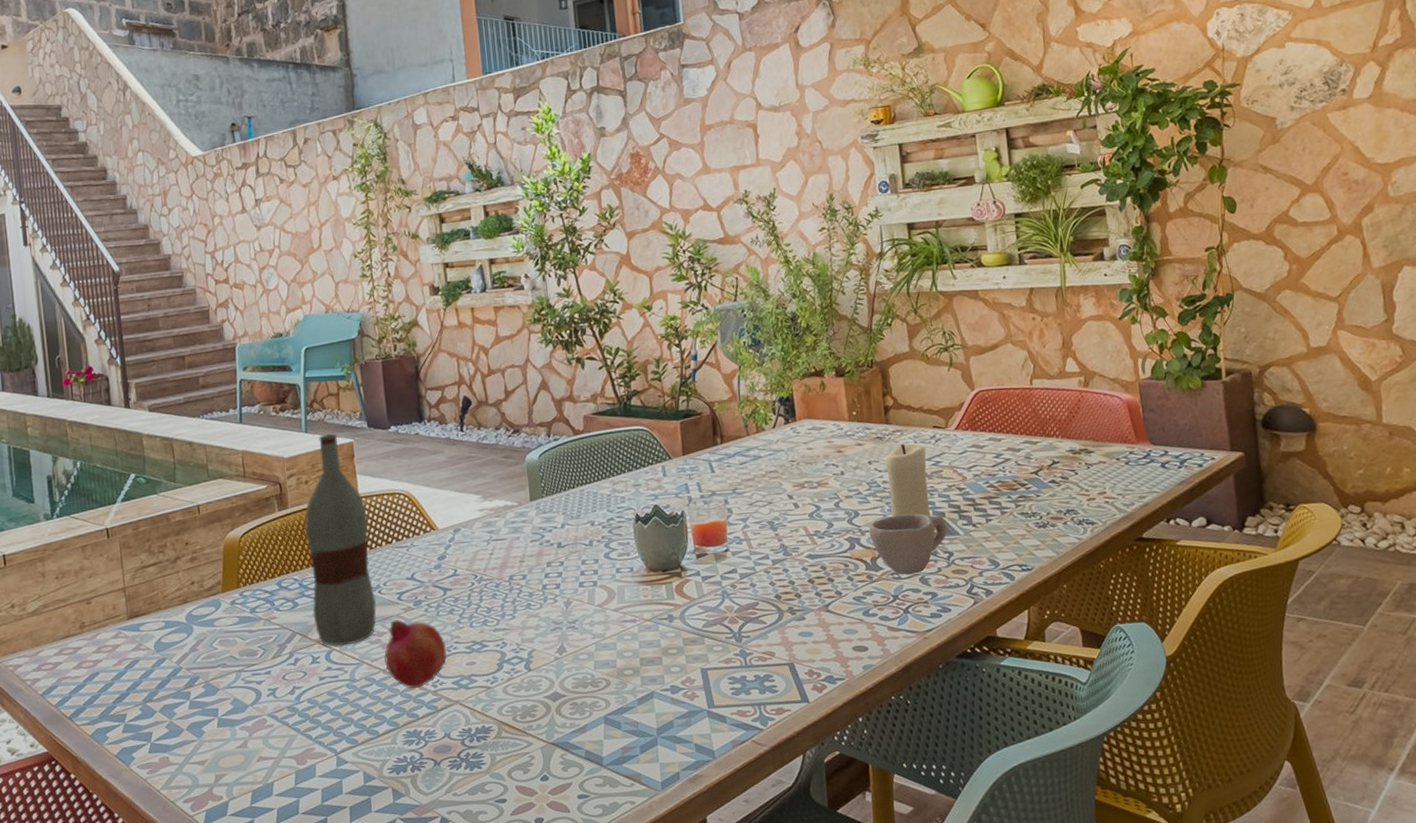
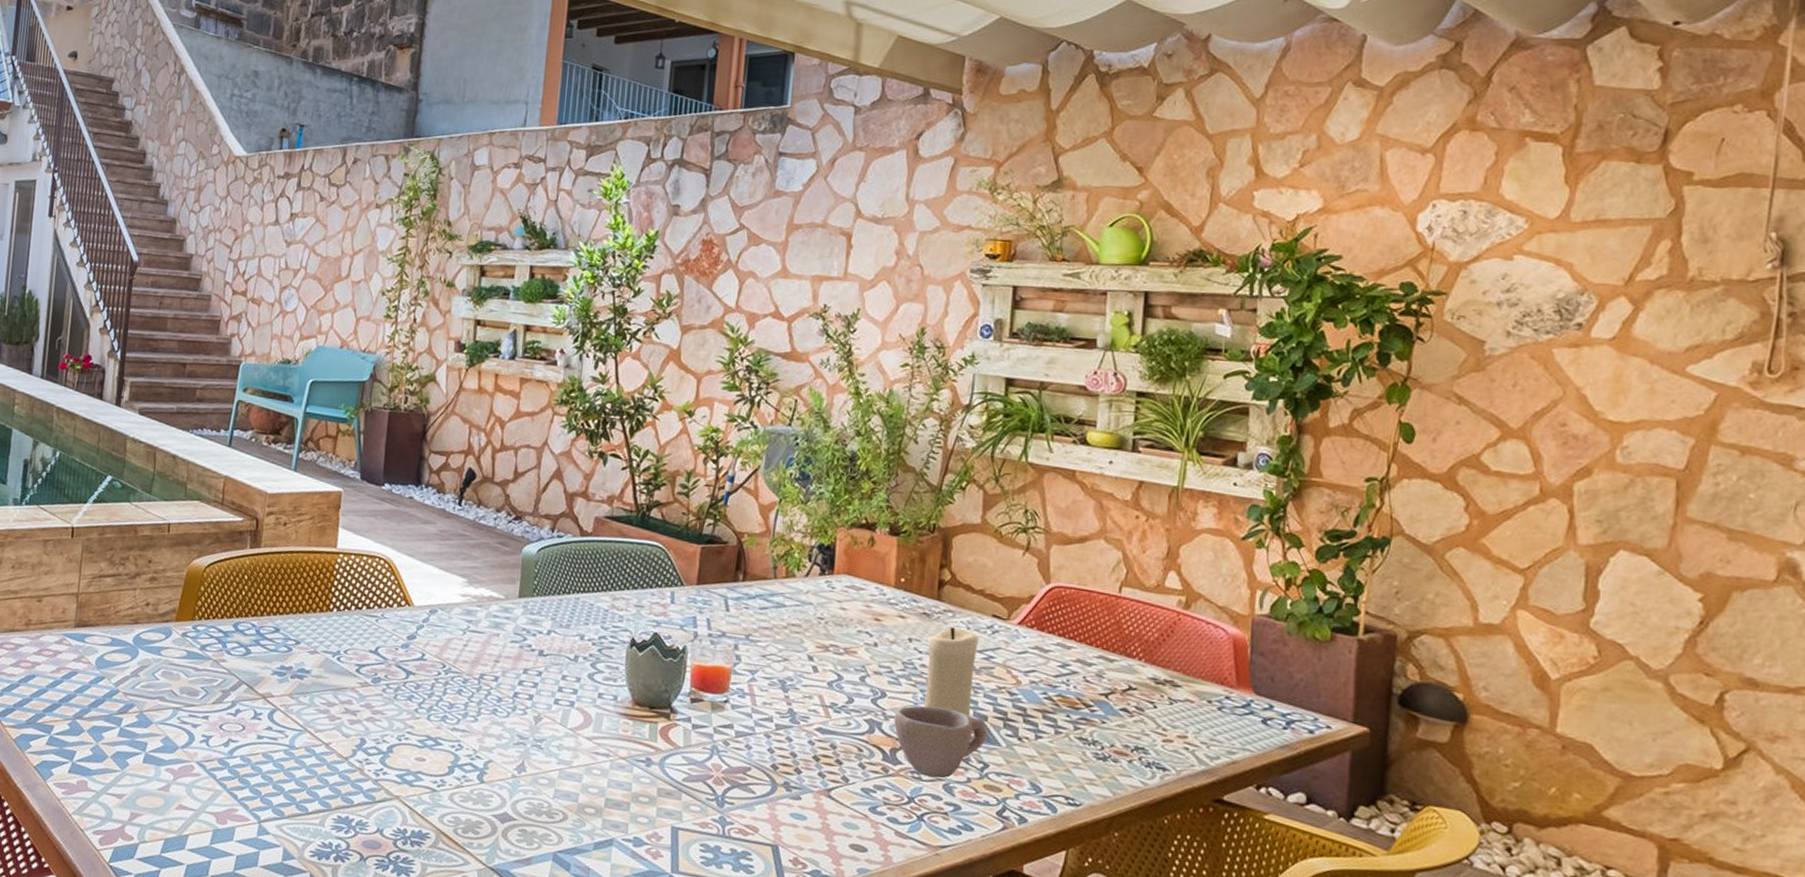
bottle: present [304,433,377,647] -> none [264,477,342,708]
fruit: present [384,620,447,689] -> none [329,692,398,772]

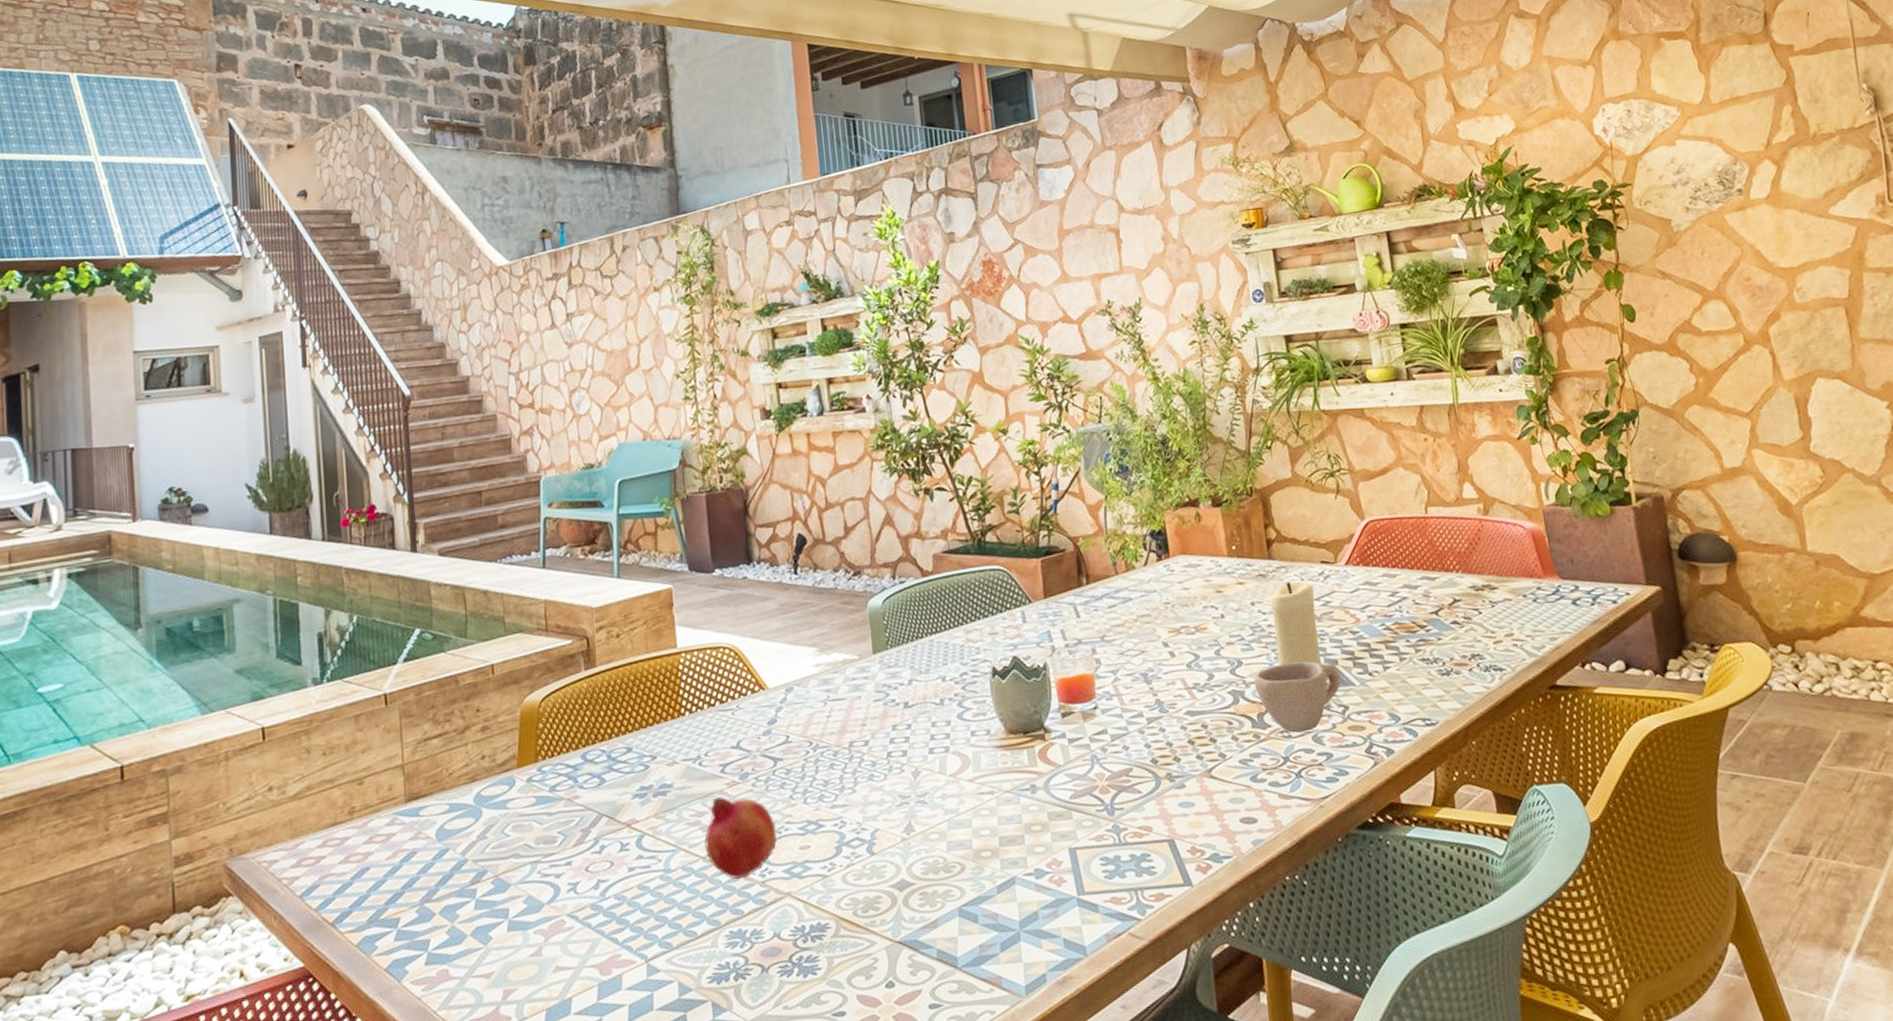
fruit: none [329,692,398,772] -> present [704,796,778,879]

